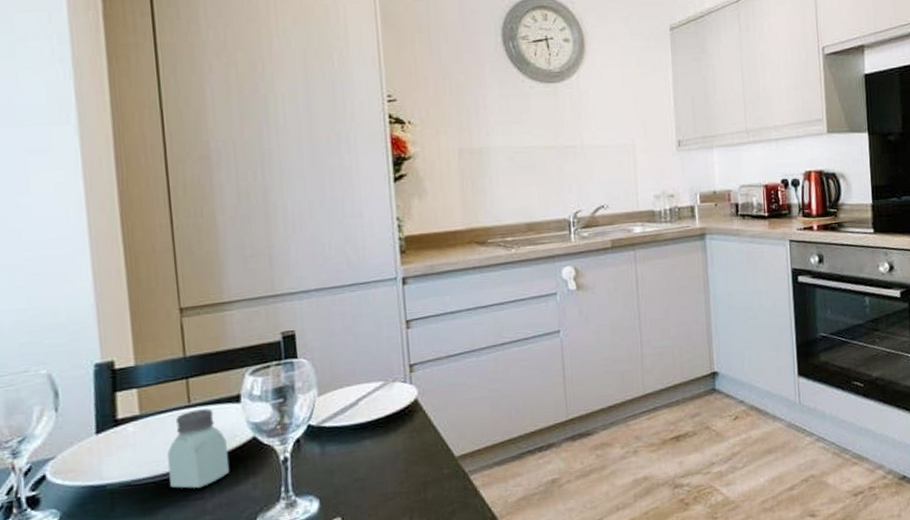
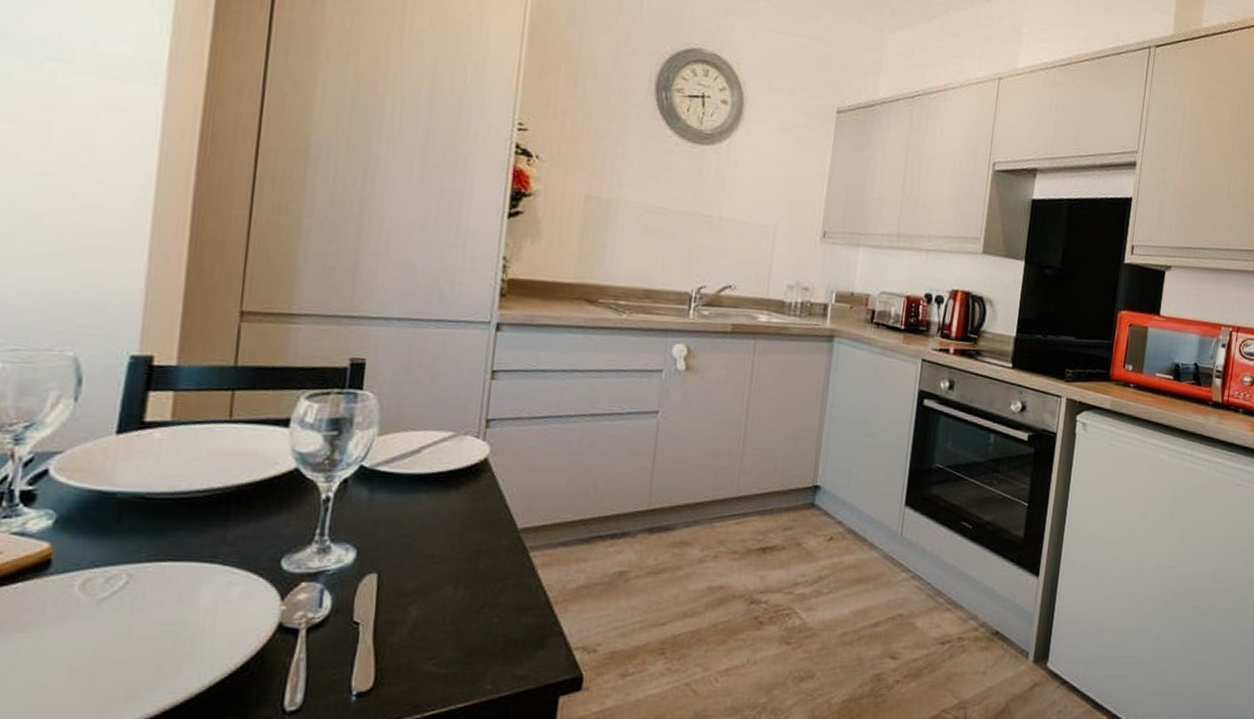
saltshaker: present [167,408,230,489] -> none [190,426,264,515]

